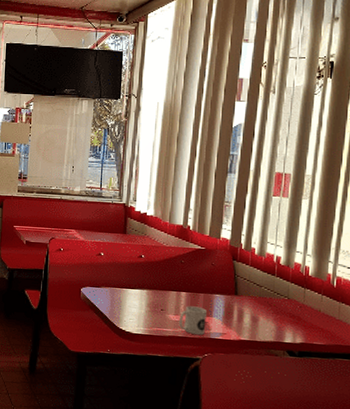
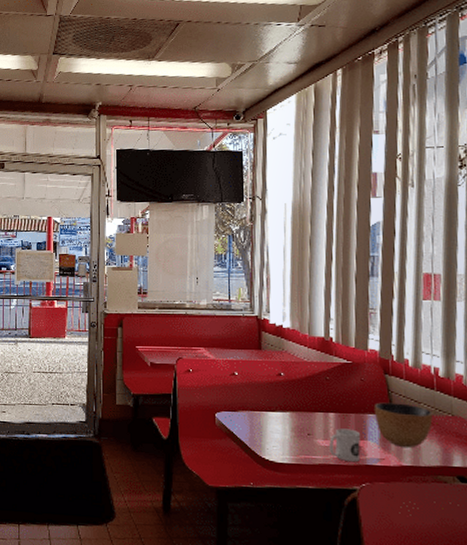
bowl: none [221,284,272,325] -> present [375,402,433,447]

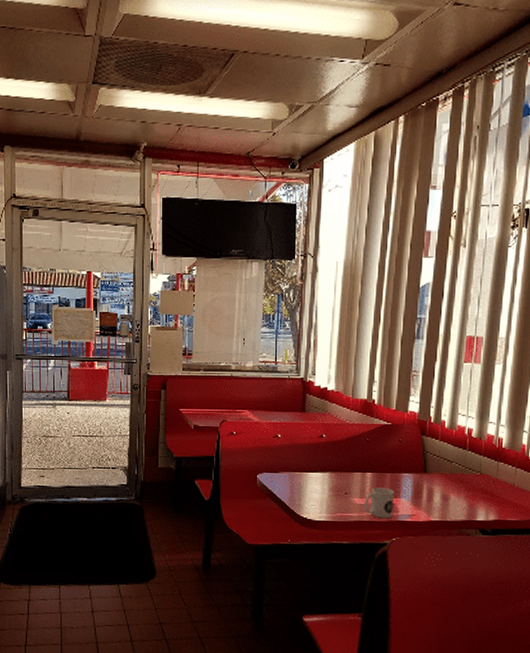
bowl: present [375,402,433,447] -> none [409,462,463,504]

